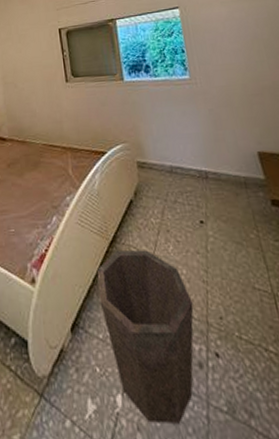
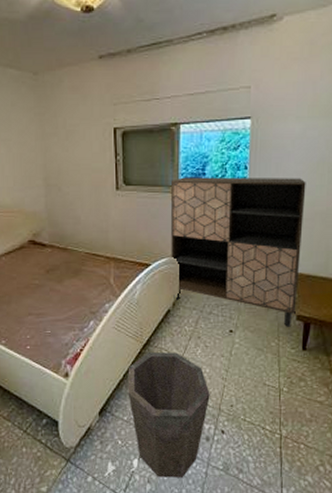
cabinet: none [115,55,269,215] -> present [171,177,306,327]

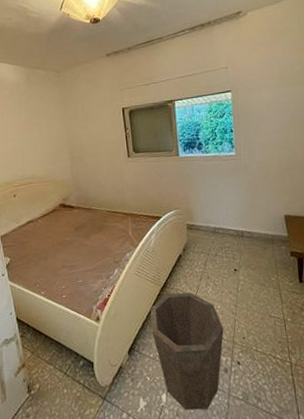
cabinet: present [171,177,306,327] -> none [172,135,289,263]

